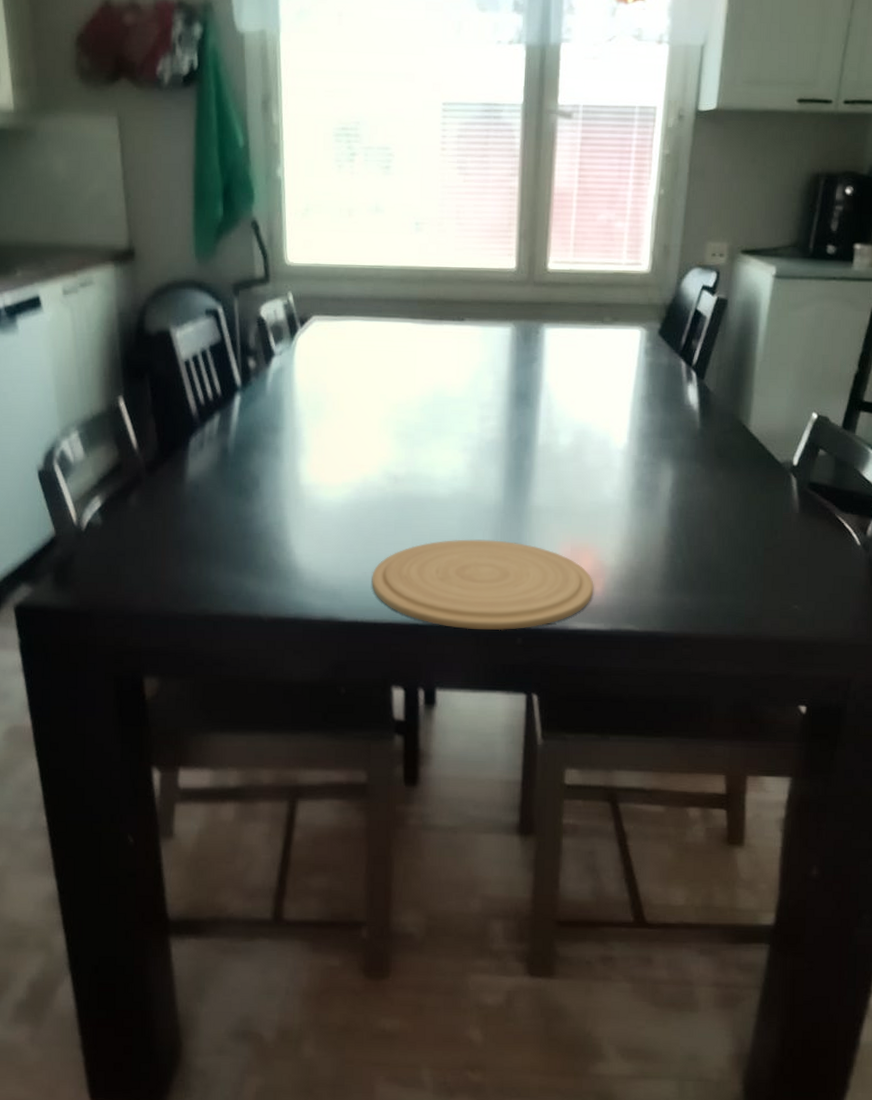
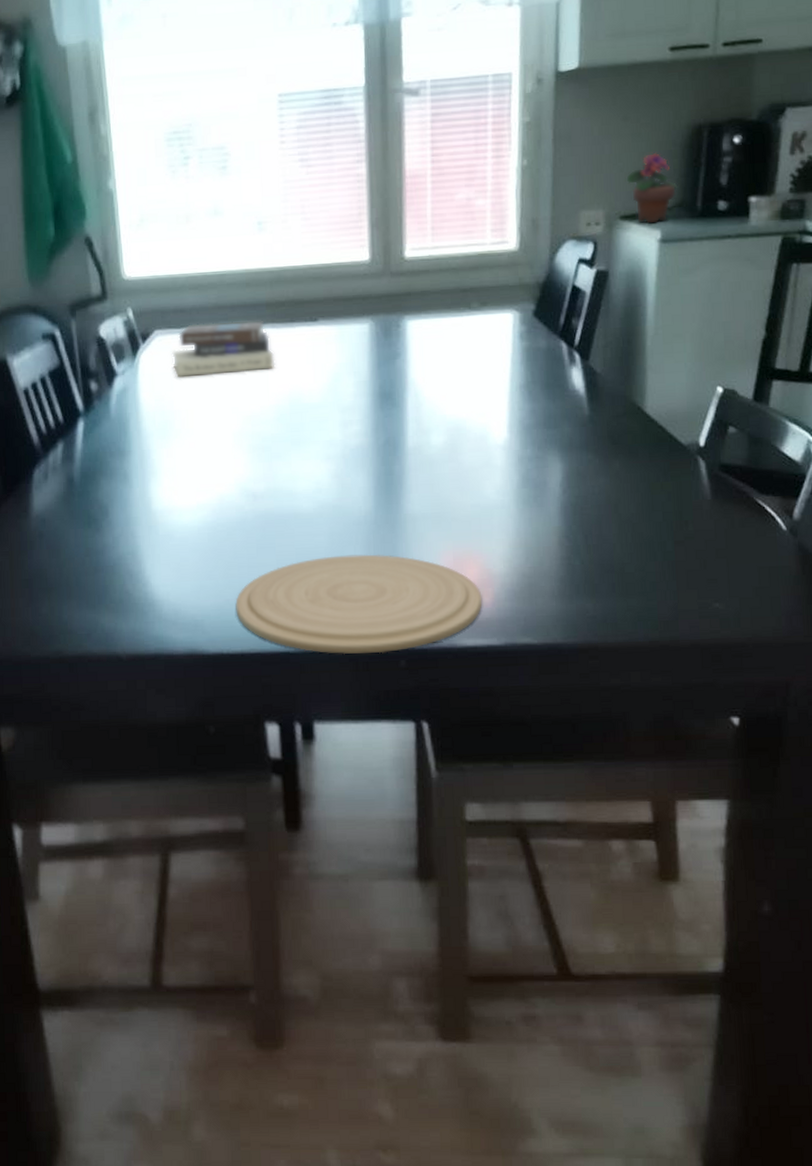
books: none [327,313,423,363] -> present [172,320,275,378]
potted flower: none [750,194,794,259] -> present [626,152,678,223]

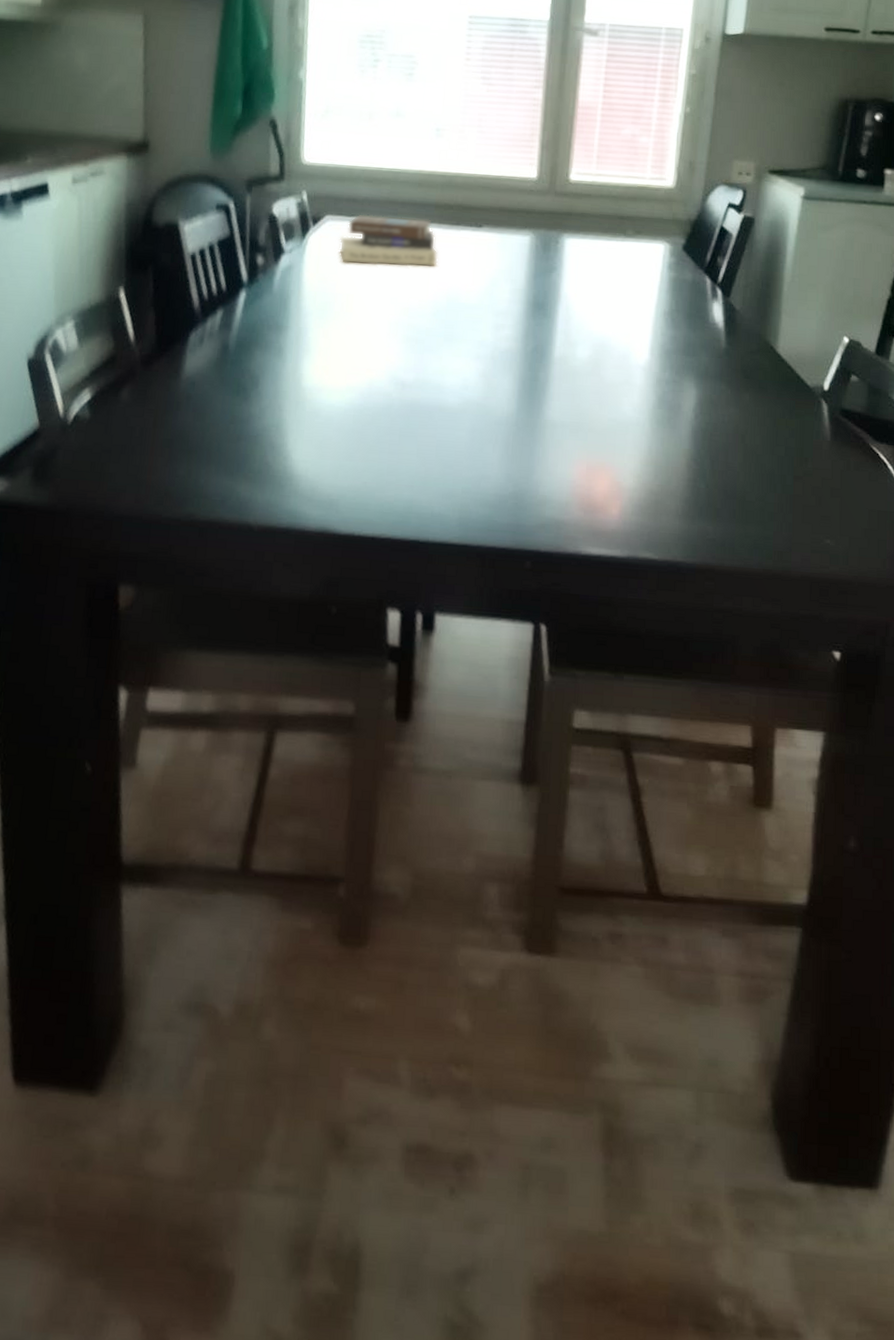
plate: present [235,554,483,655] -> none [371,452,610,553]
potted flower: present [626,152,678,223] -> none [777,117,823,180]

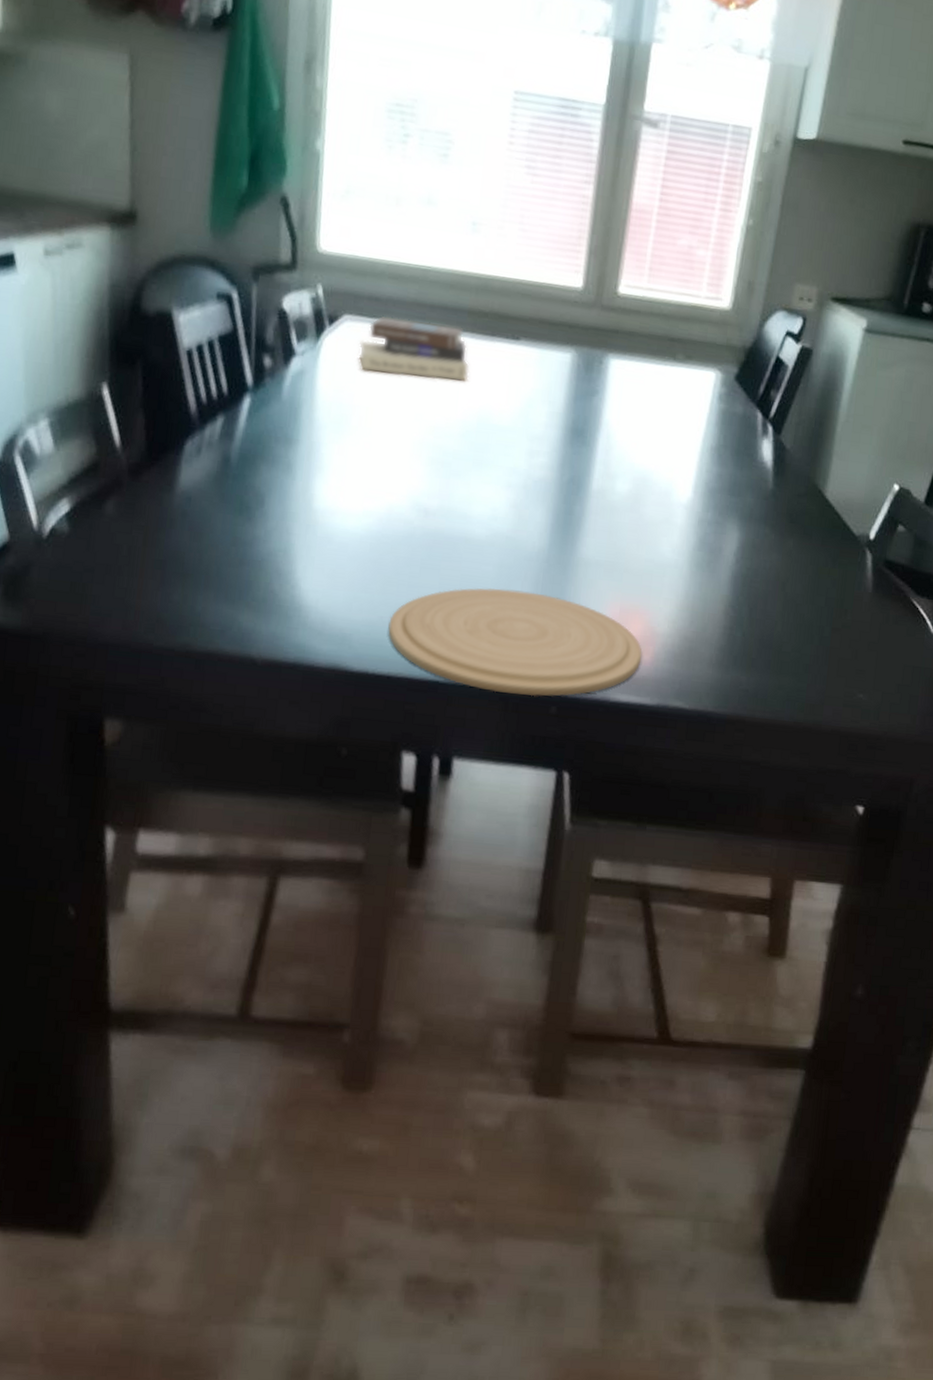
plate: none [371,452,610,553] -> present [388,588,642,697]

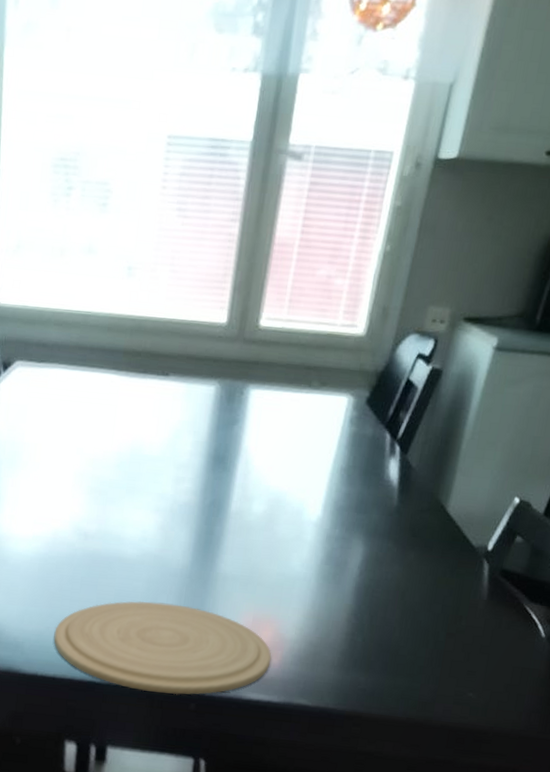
books: present [358,316,470,382] -> none [28,360,124,417]

